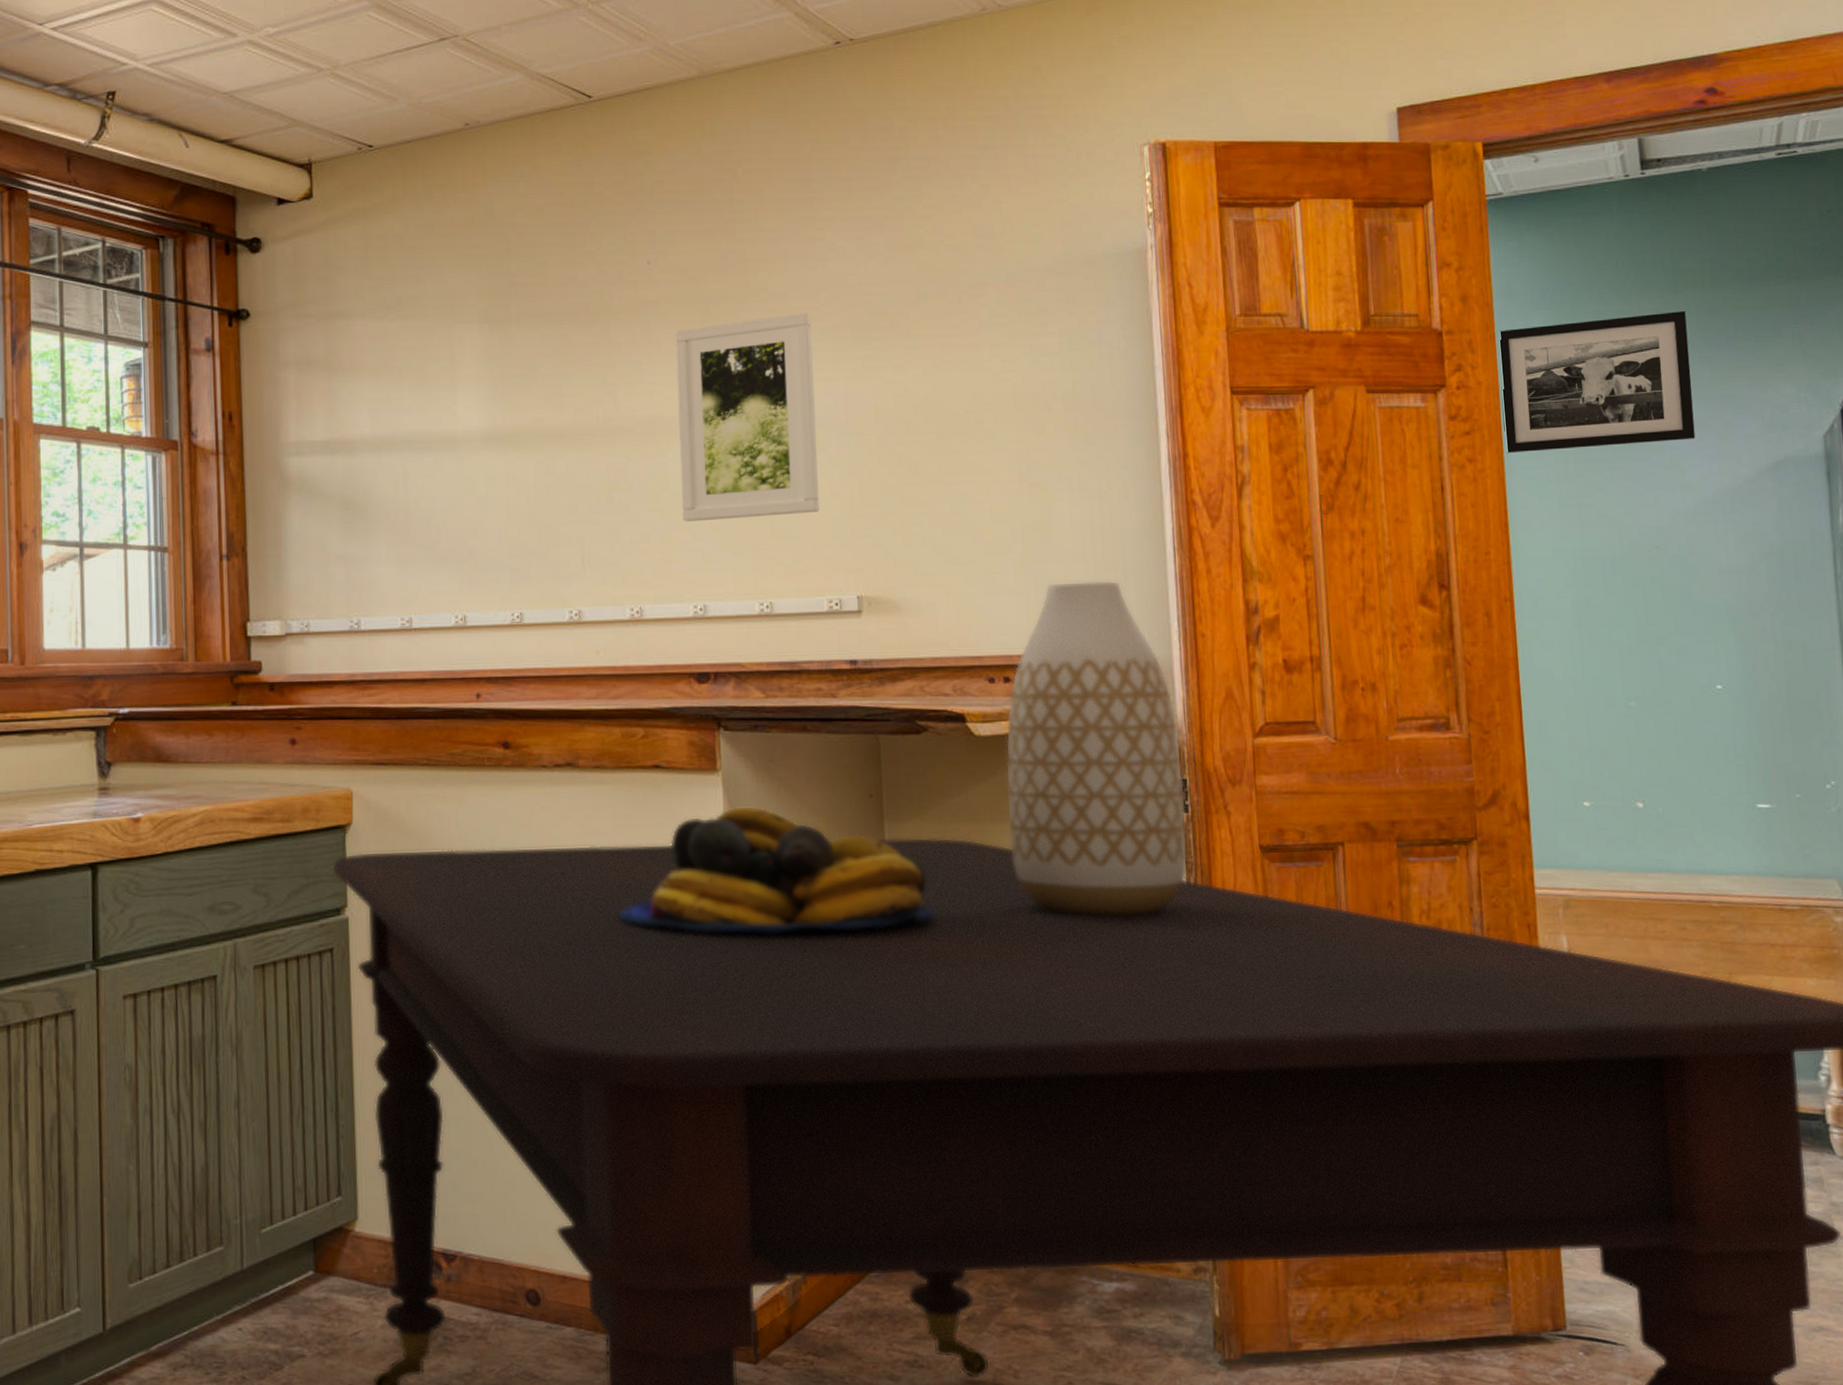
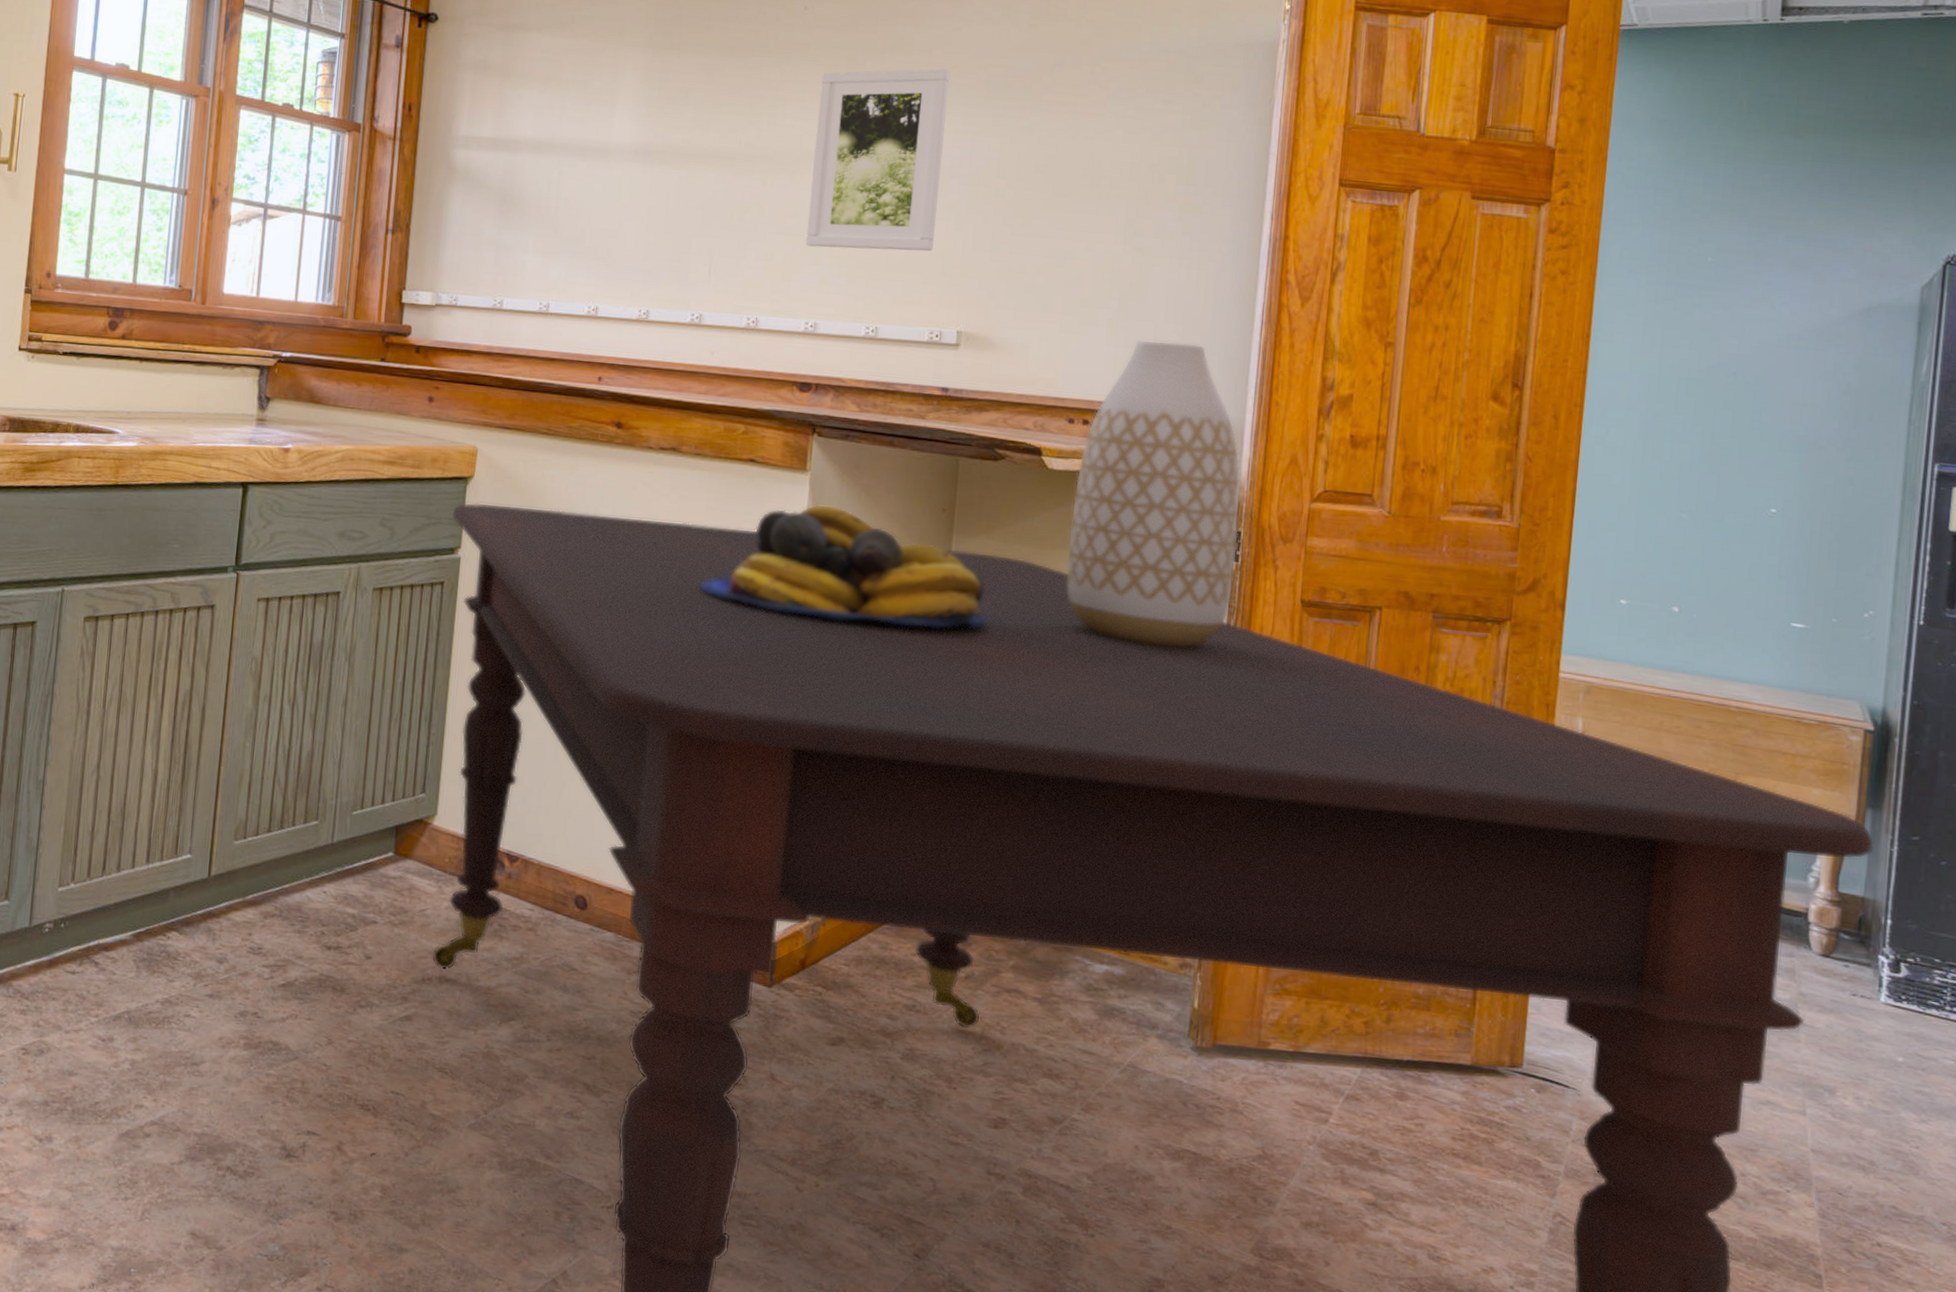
picture frame: present [1498,311,1696,454] -> none [1599,154,1802,277]

